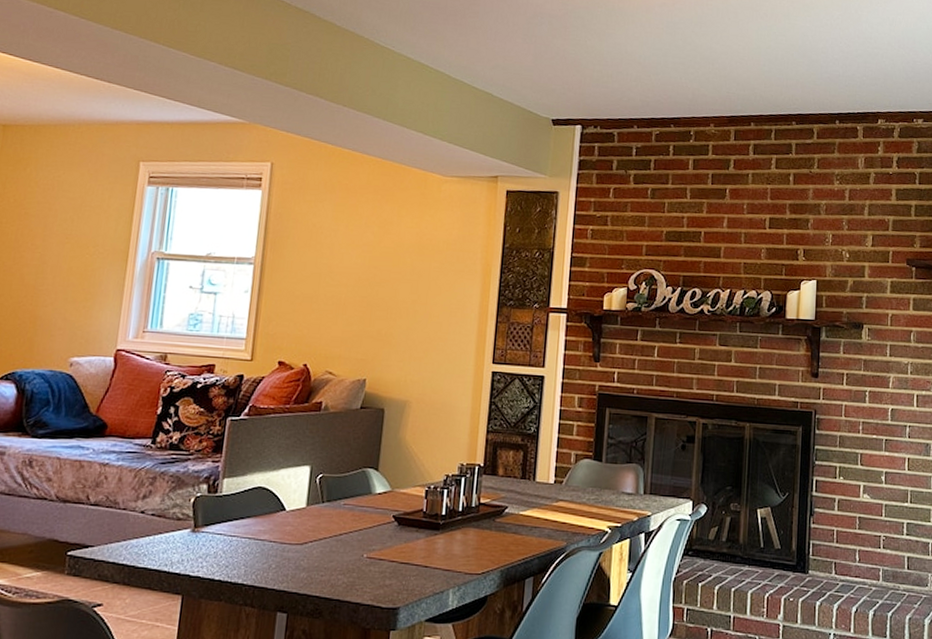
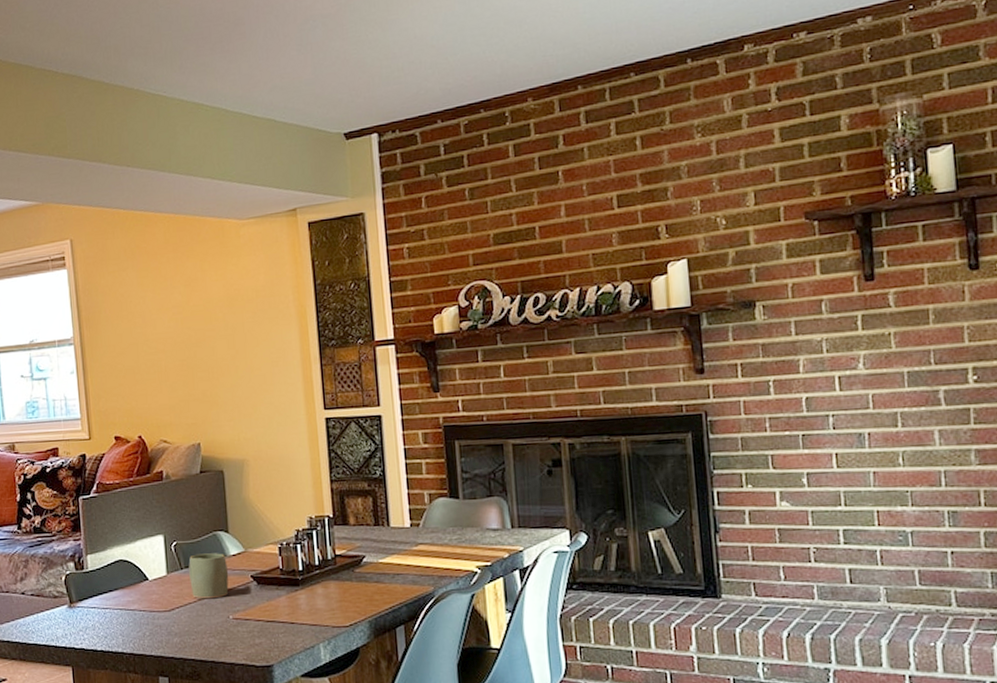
mug: none [329,489,372,536] -> present [188,553,229,599]

